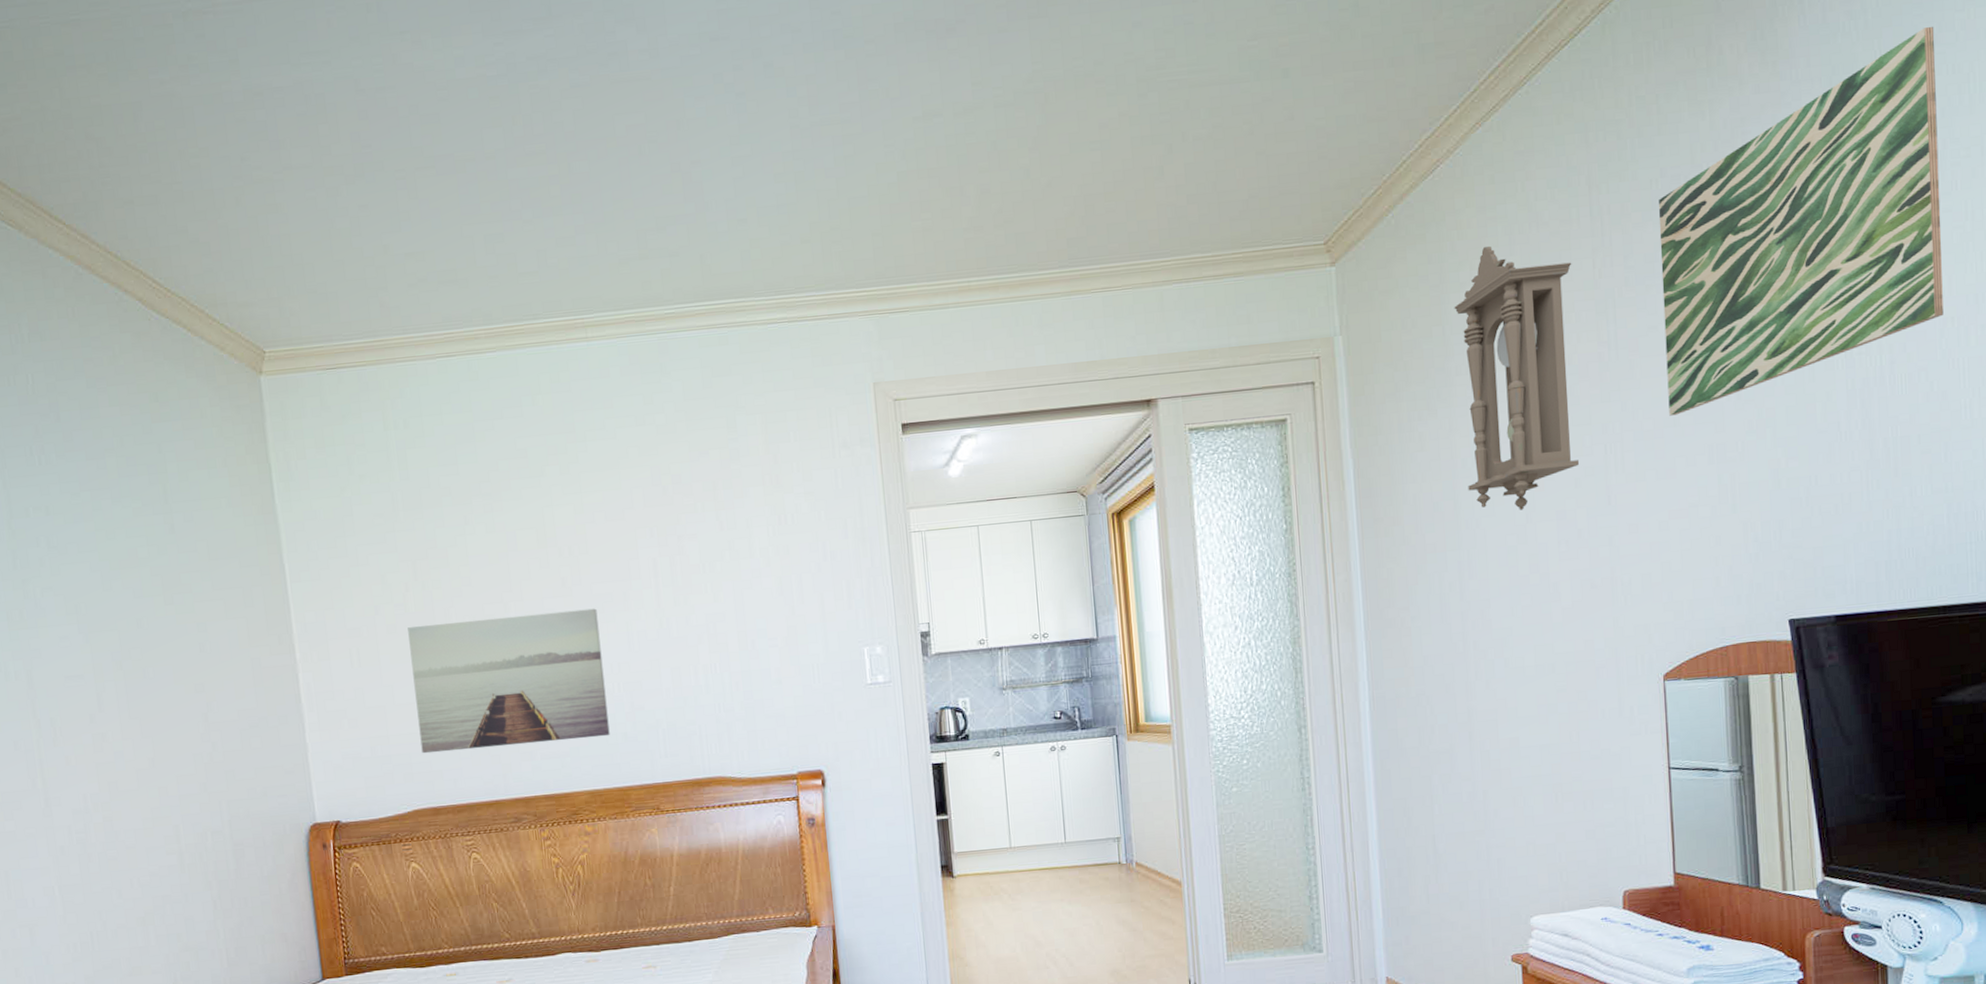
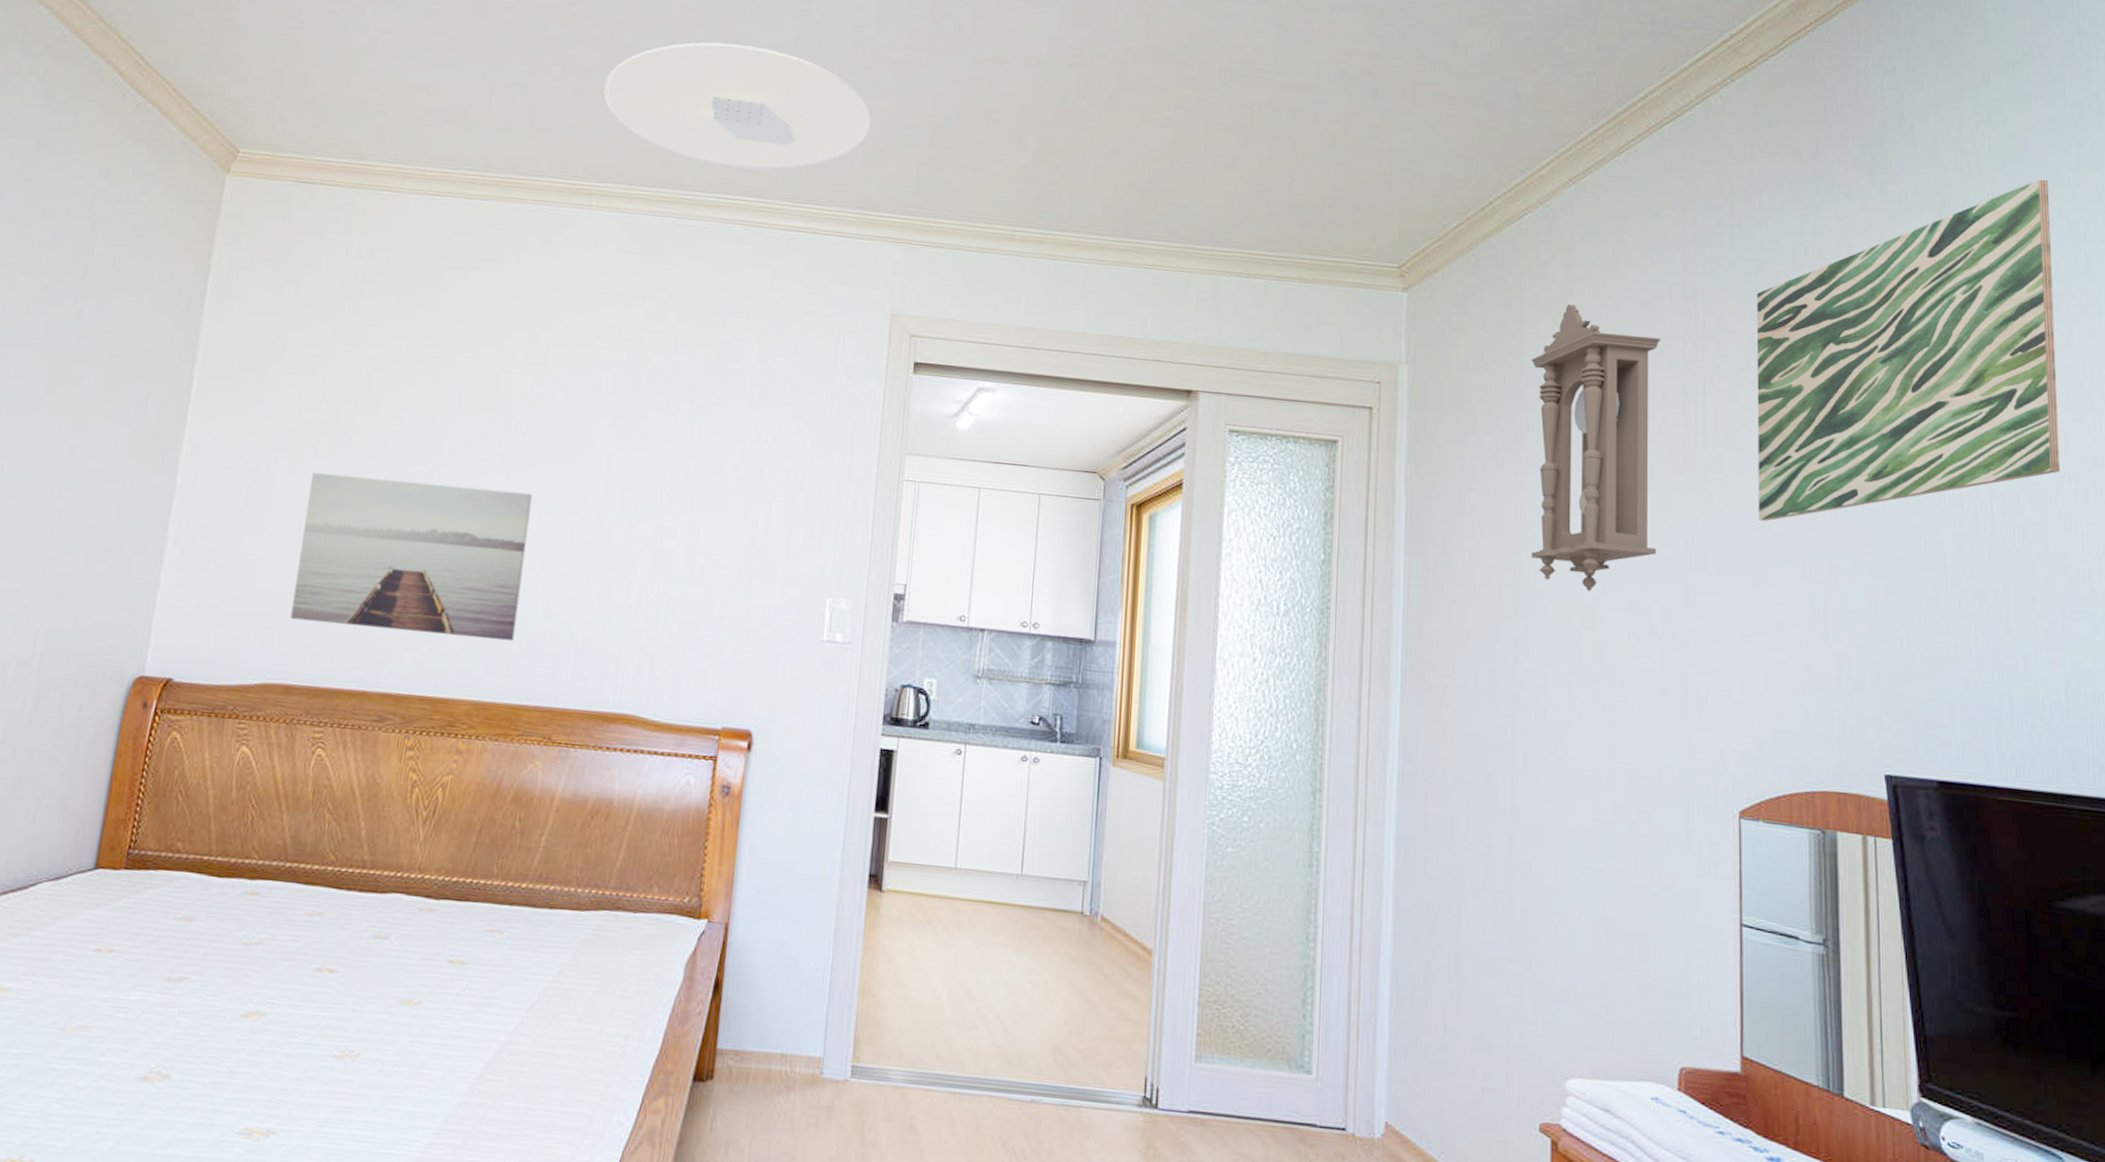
ceiling light: none [573,150,823,274] -> present [604,42,872,169]

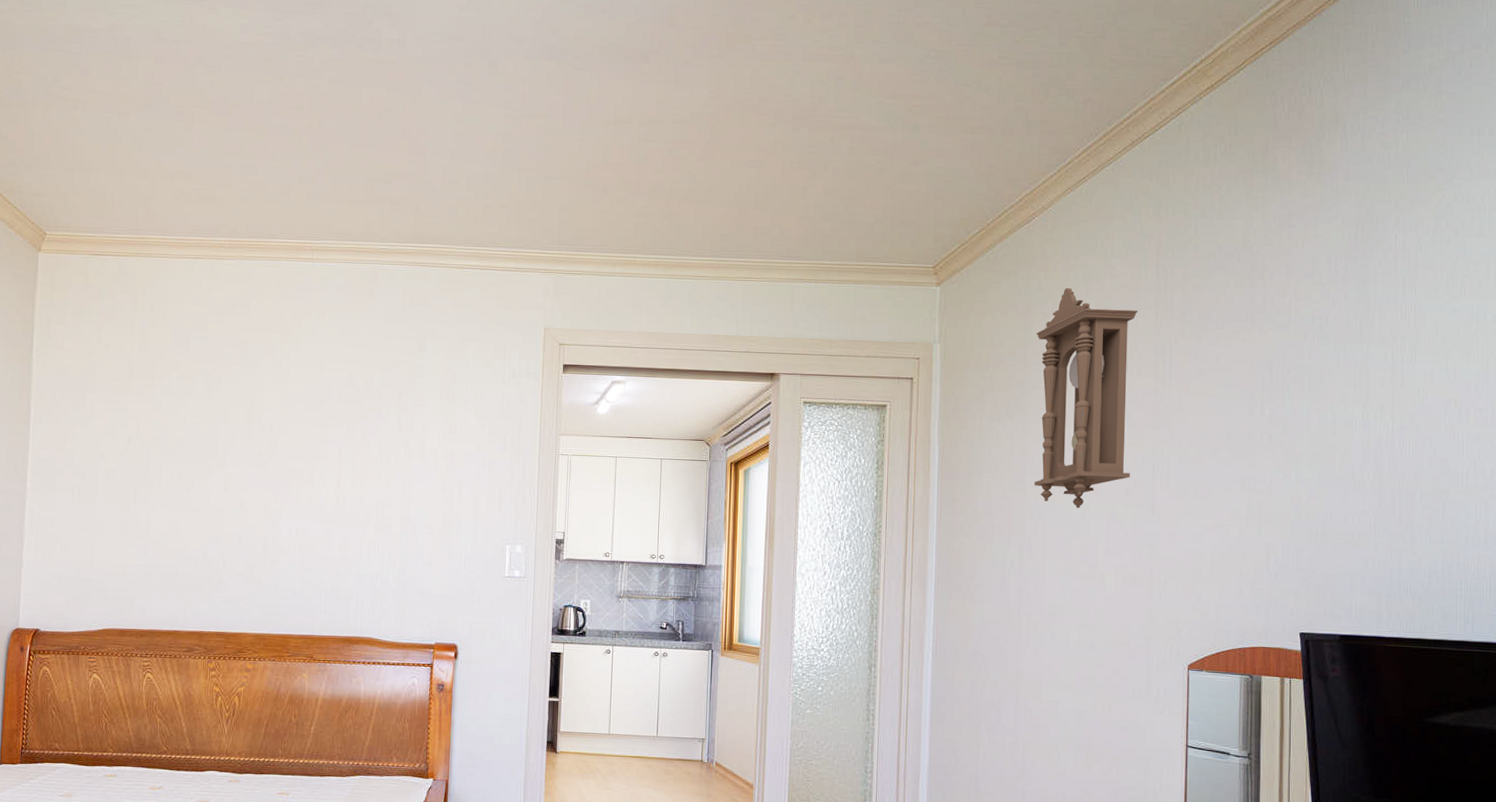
wall art: present [290,473,532,642] -> none [118,474,286,590]
ceiling light: present [604,42,872,169] -> none [316,122,522,222]
wall art: present [1756,180,2060,522] -> none [1210,163,1454,448]

